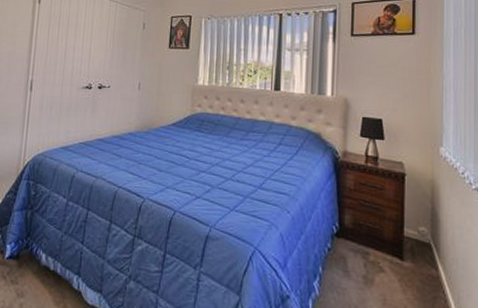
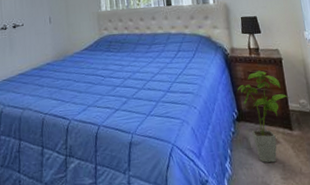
house plant: none [343,183,406,293] -> present [237,70,289,163]

